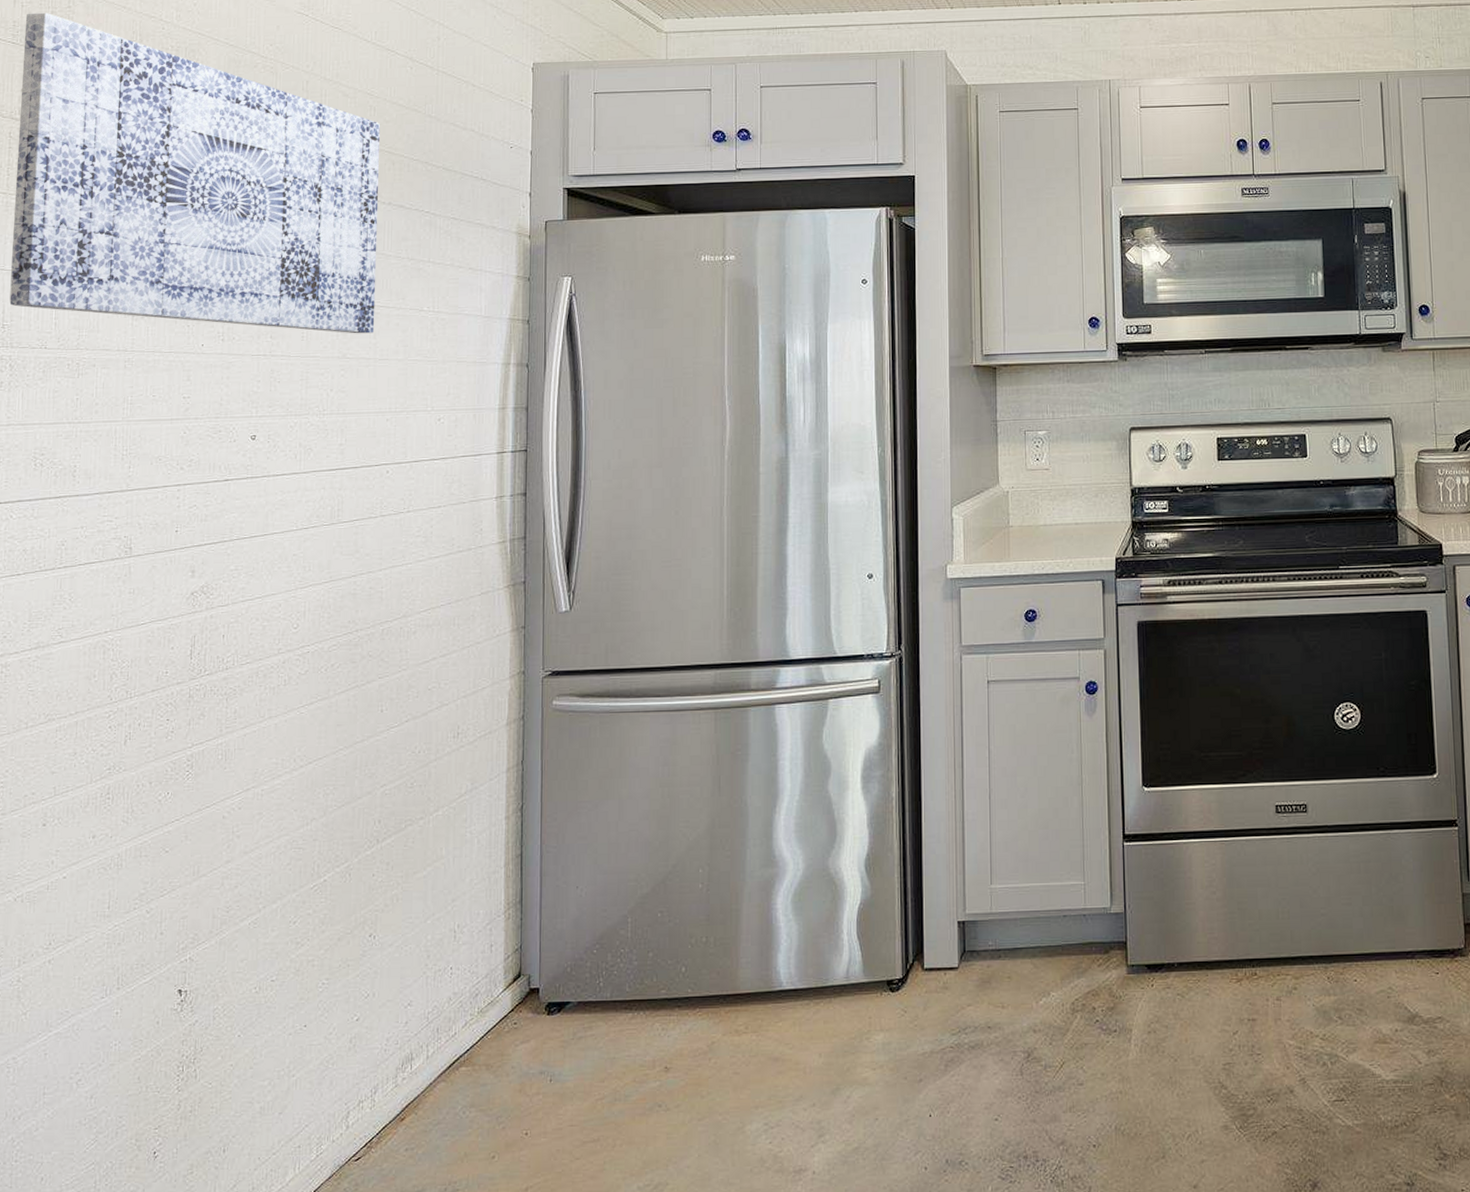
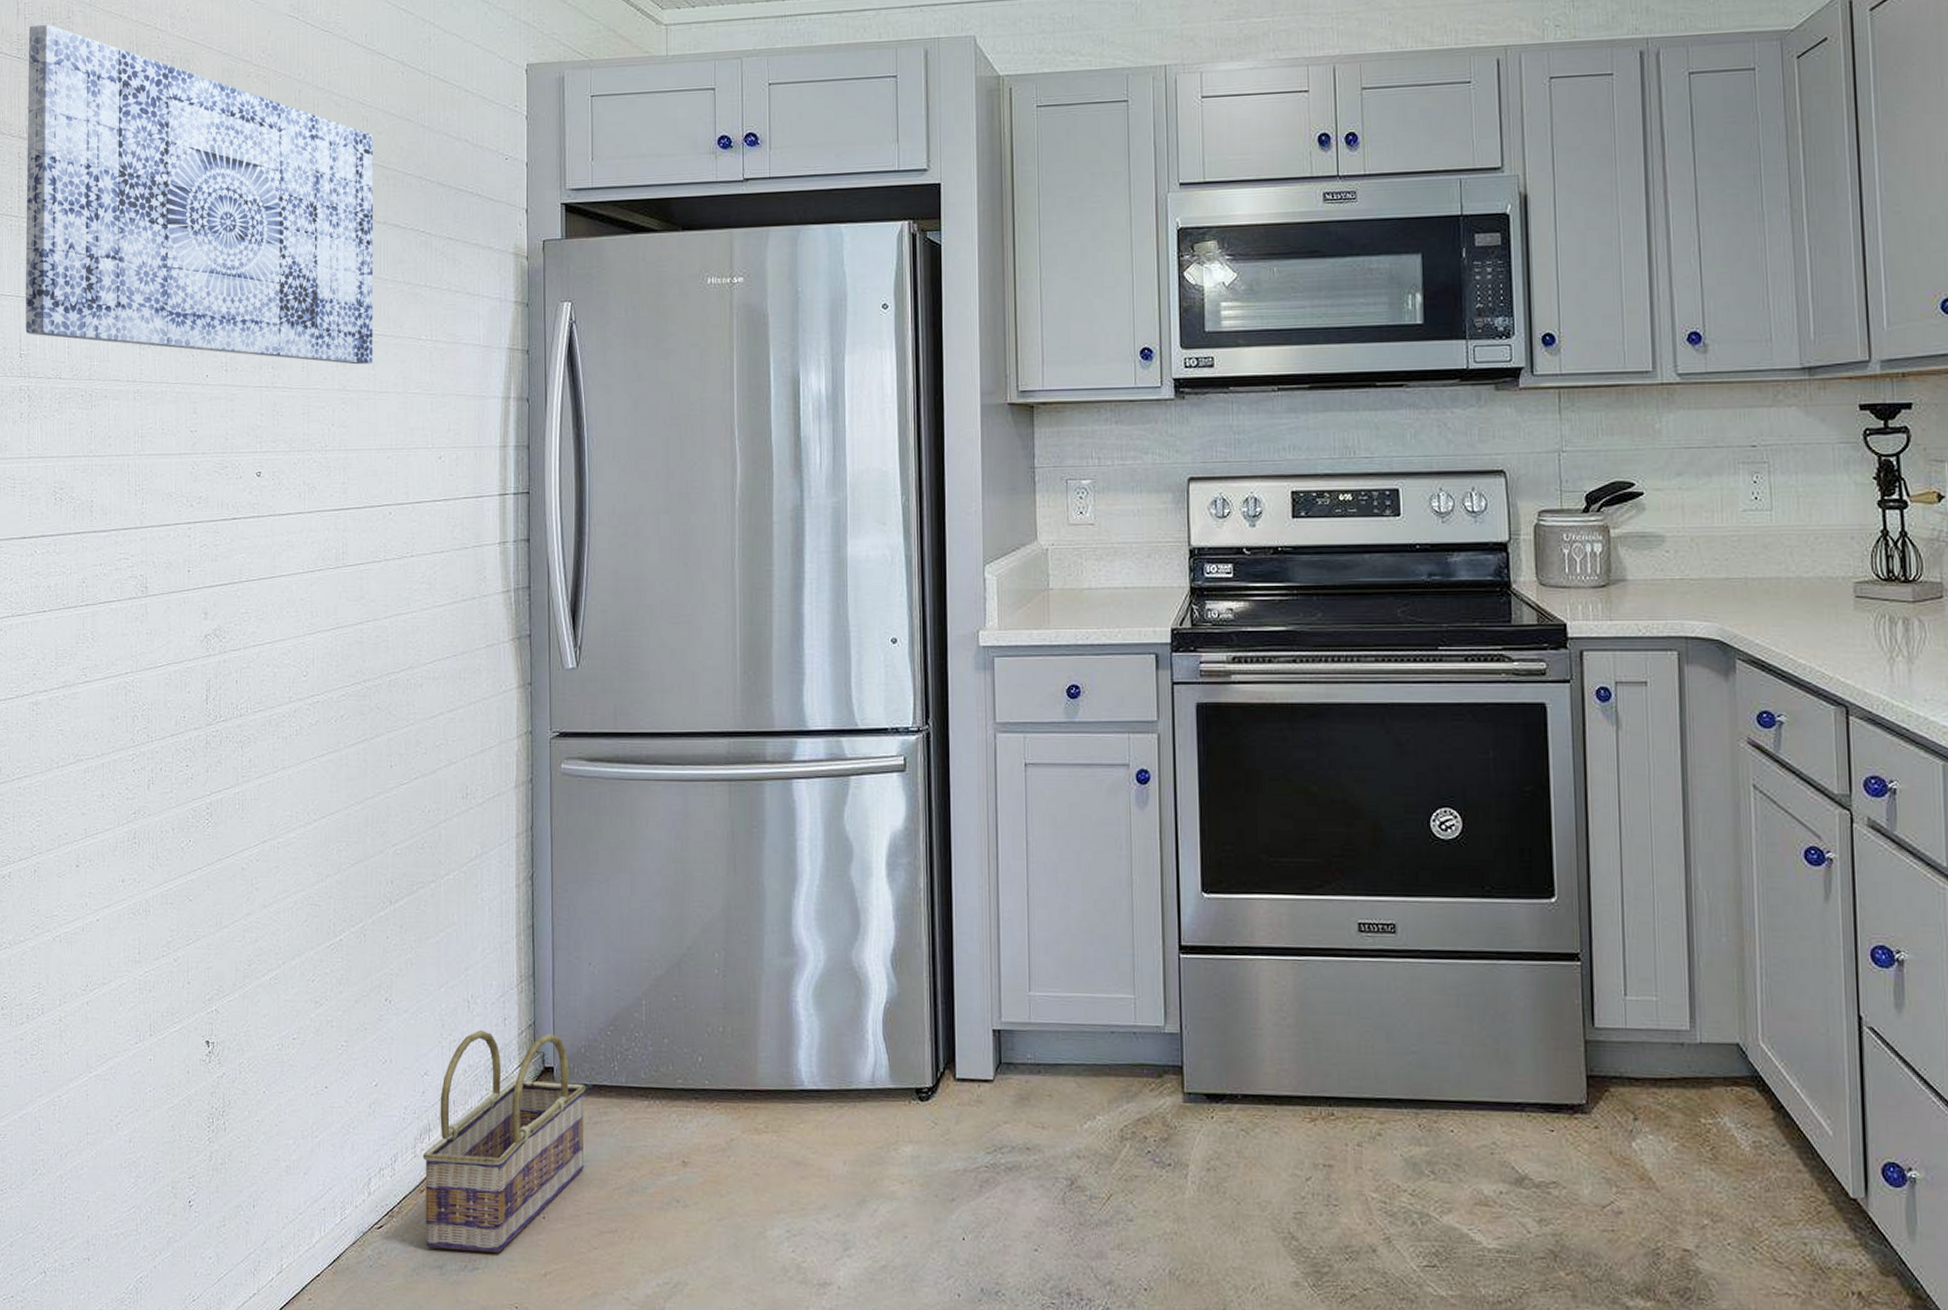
basket: none [404,956,571,1174] -> present [422,1030,586,1253]

